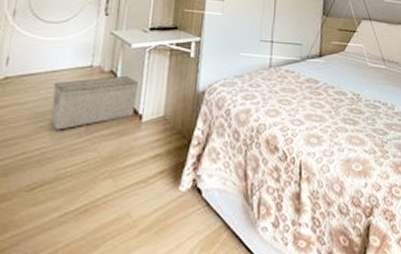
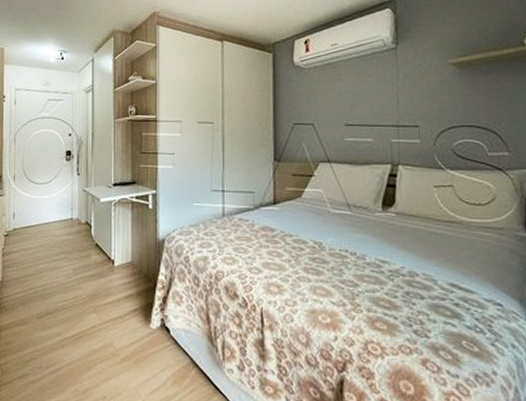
storage bin: present [51,75,139,130] -> none [46,226,109,271]

